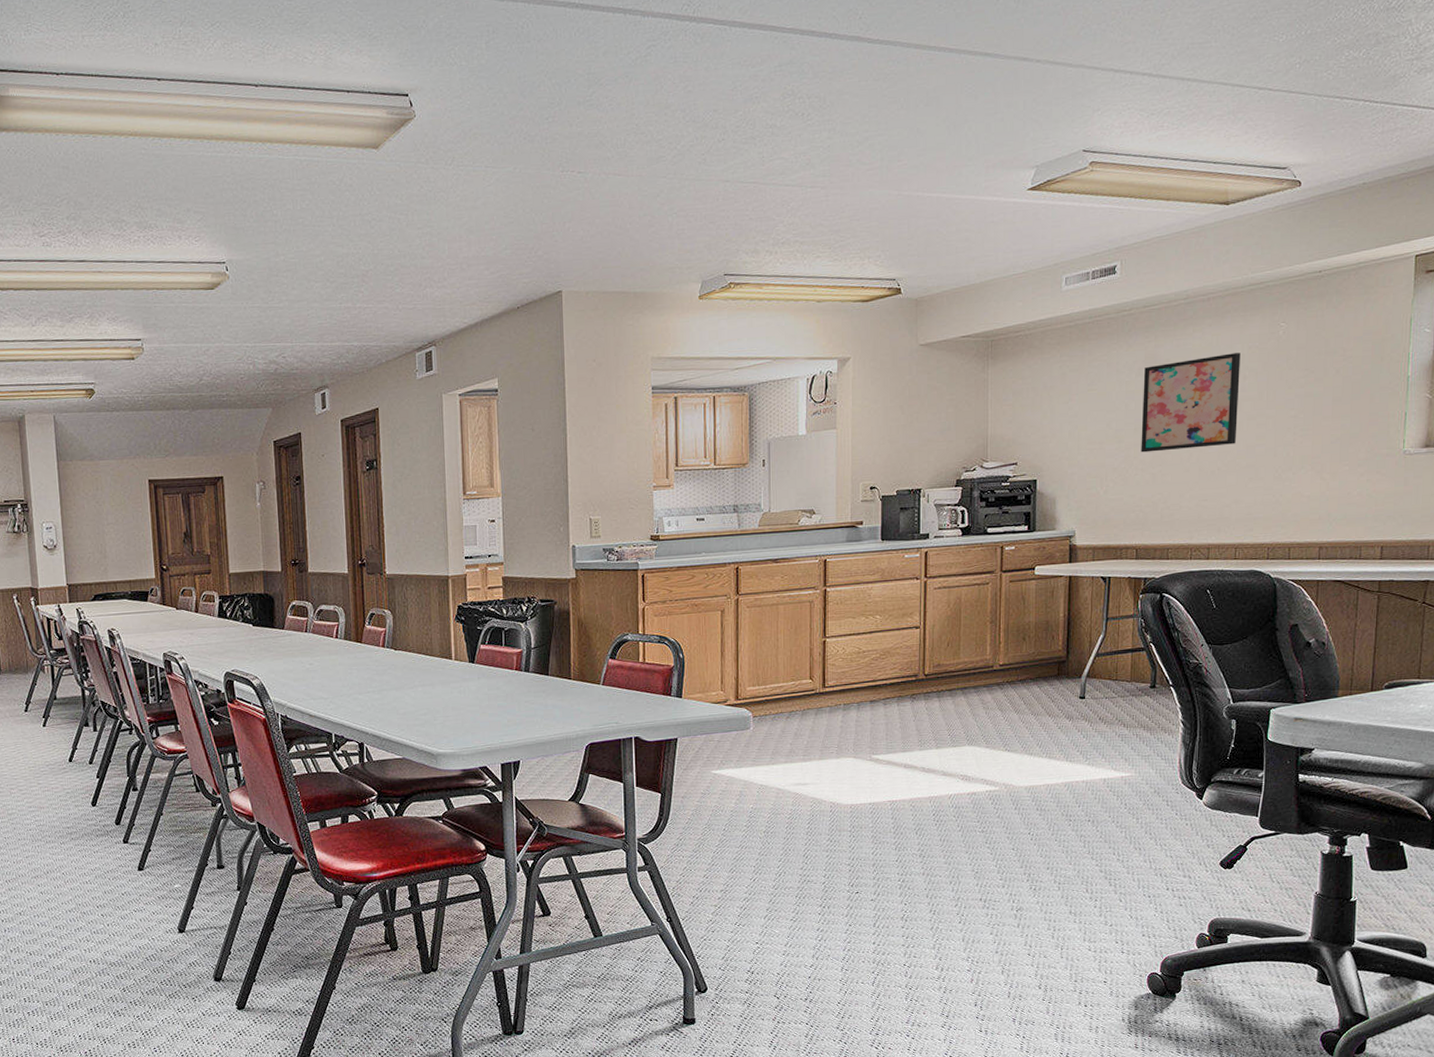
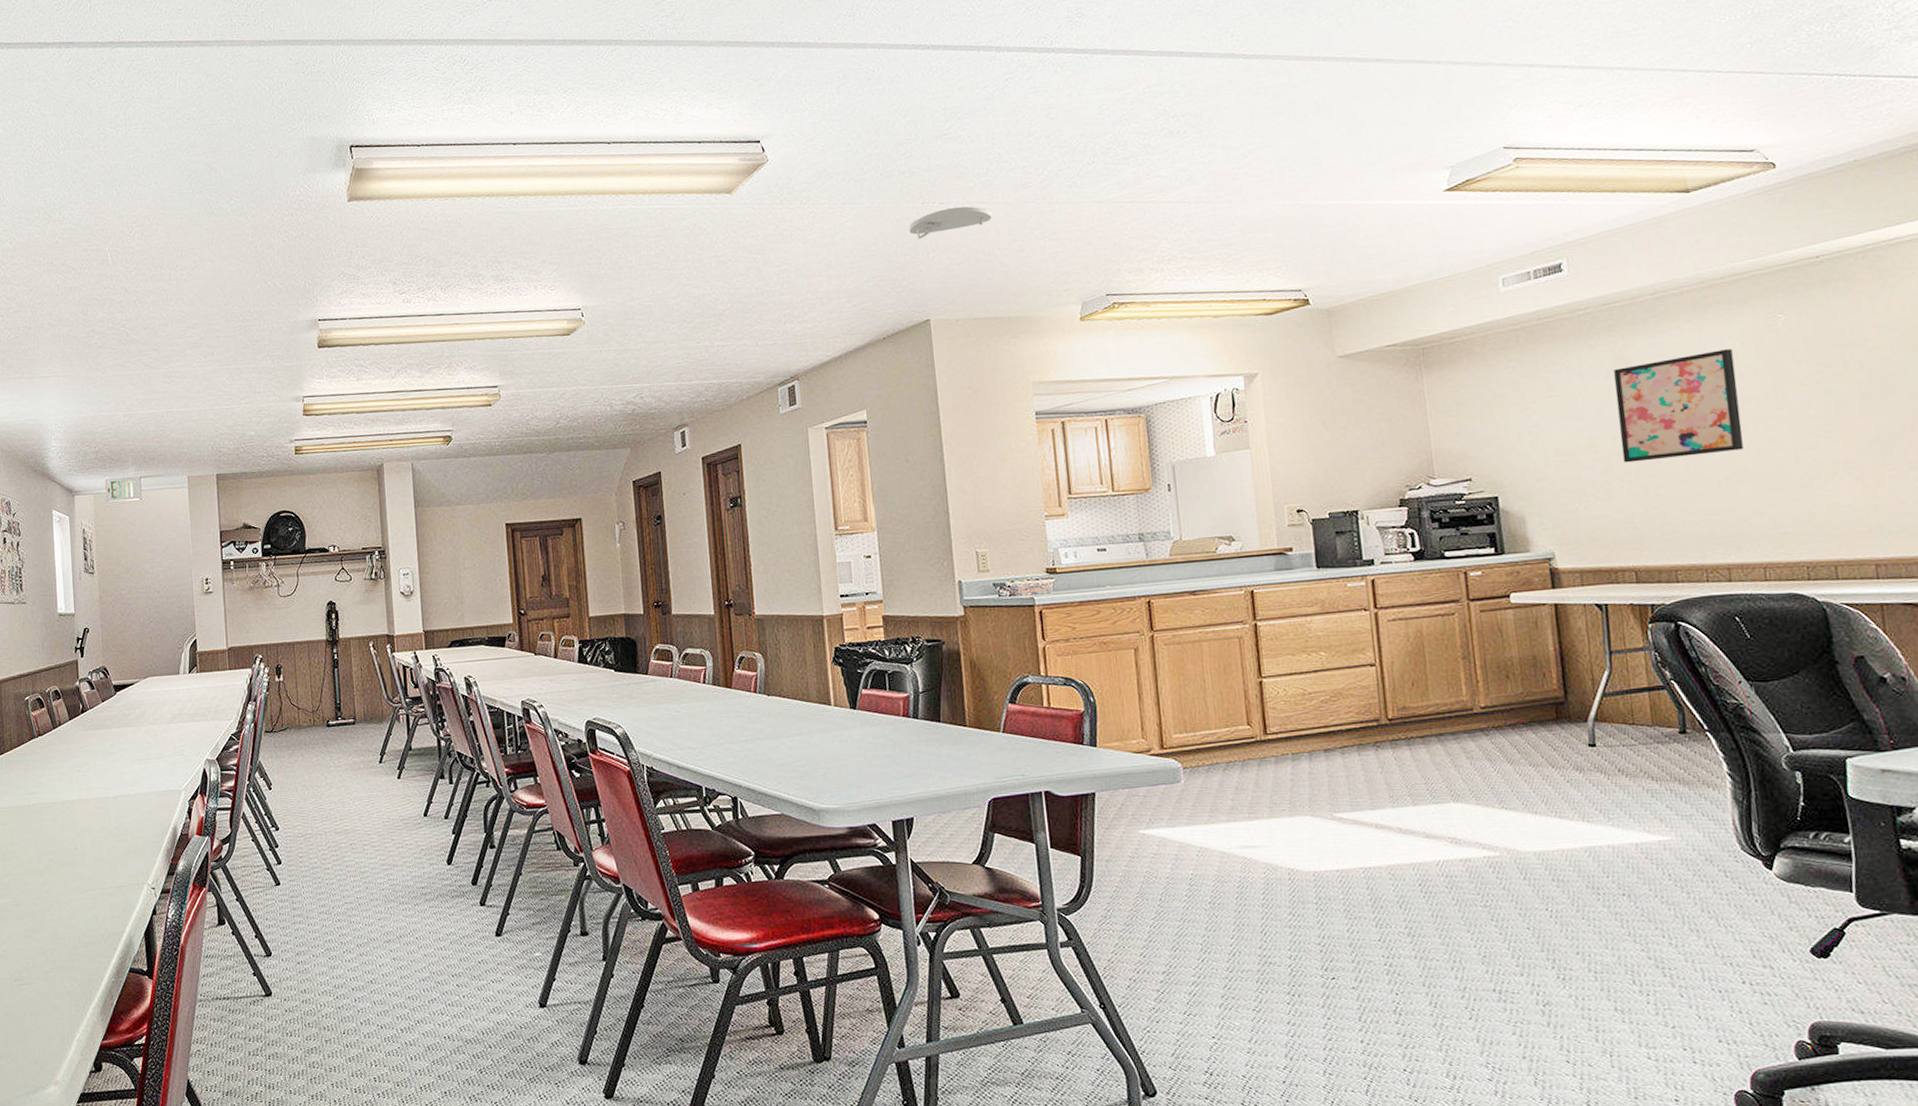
smoke detector: none [547,177,626,208] -> present [909,206,992,239]

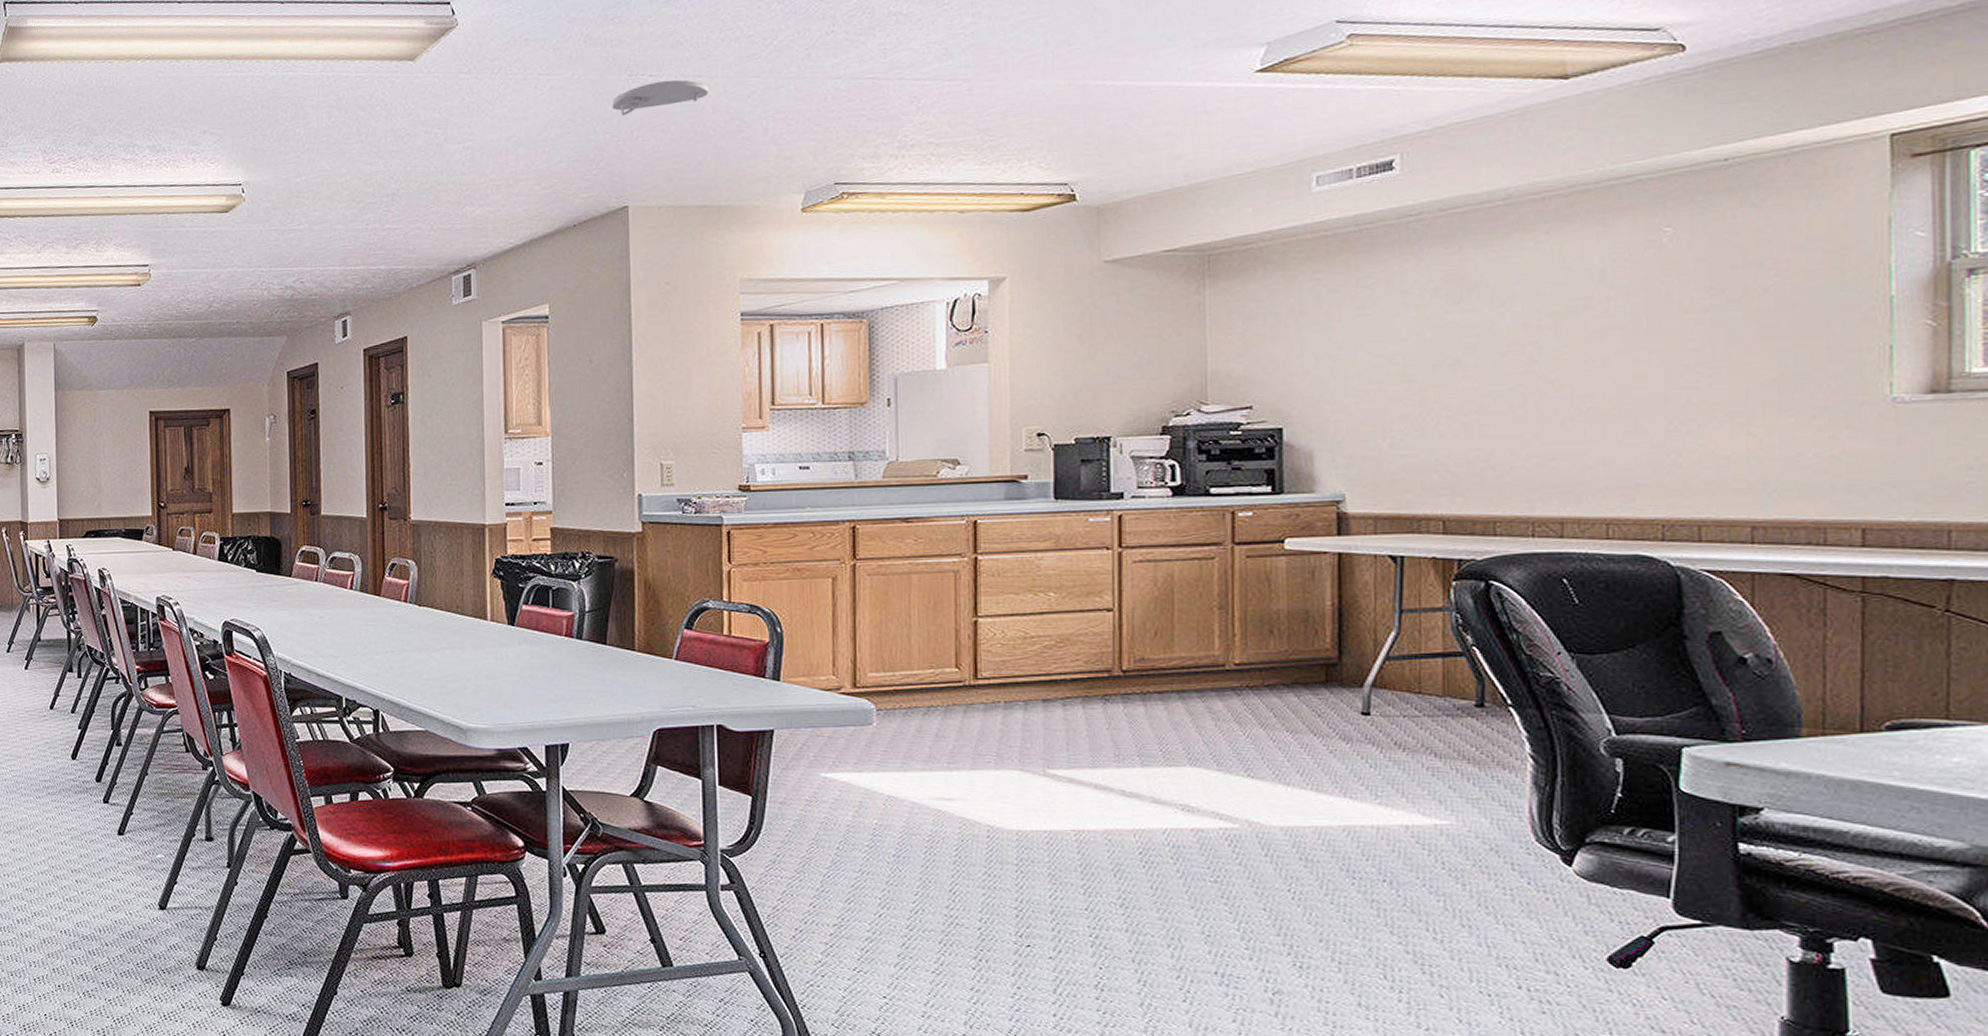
wall art: present [1614,349,1744,463] -> none [1443,267,1601,396]

